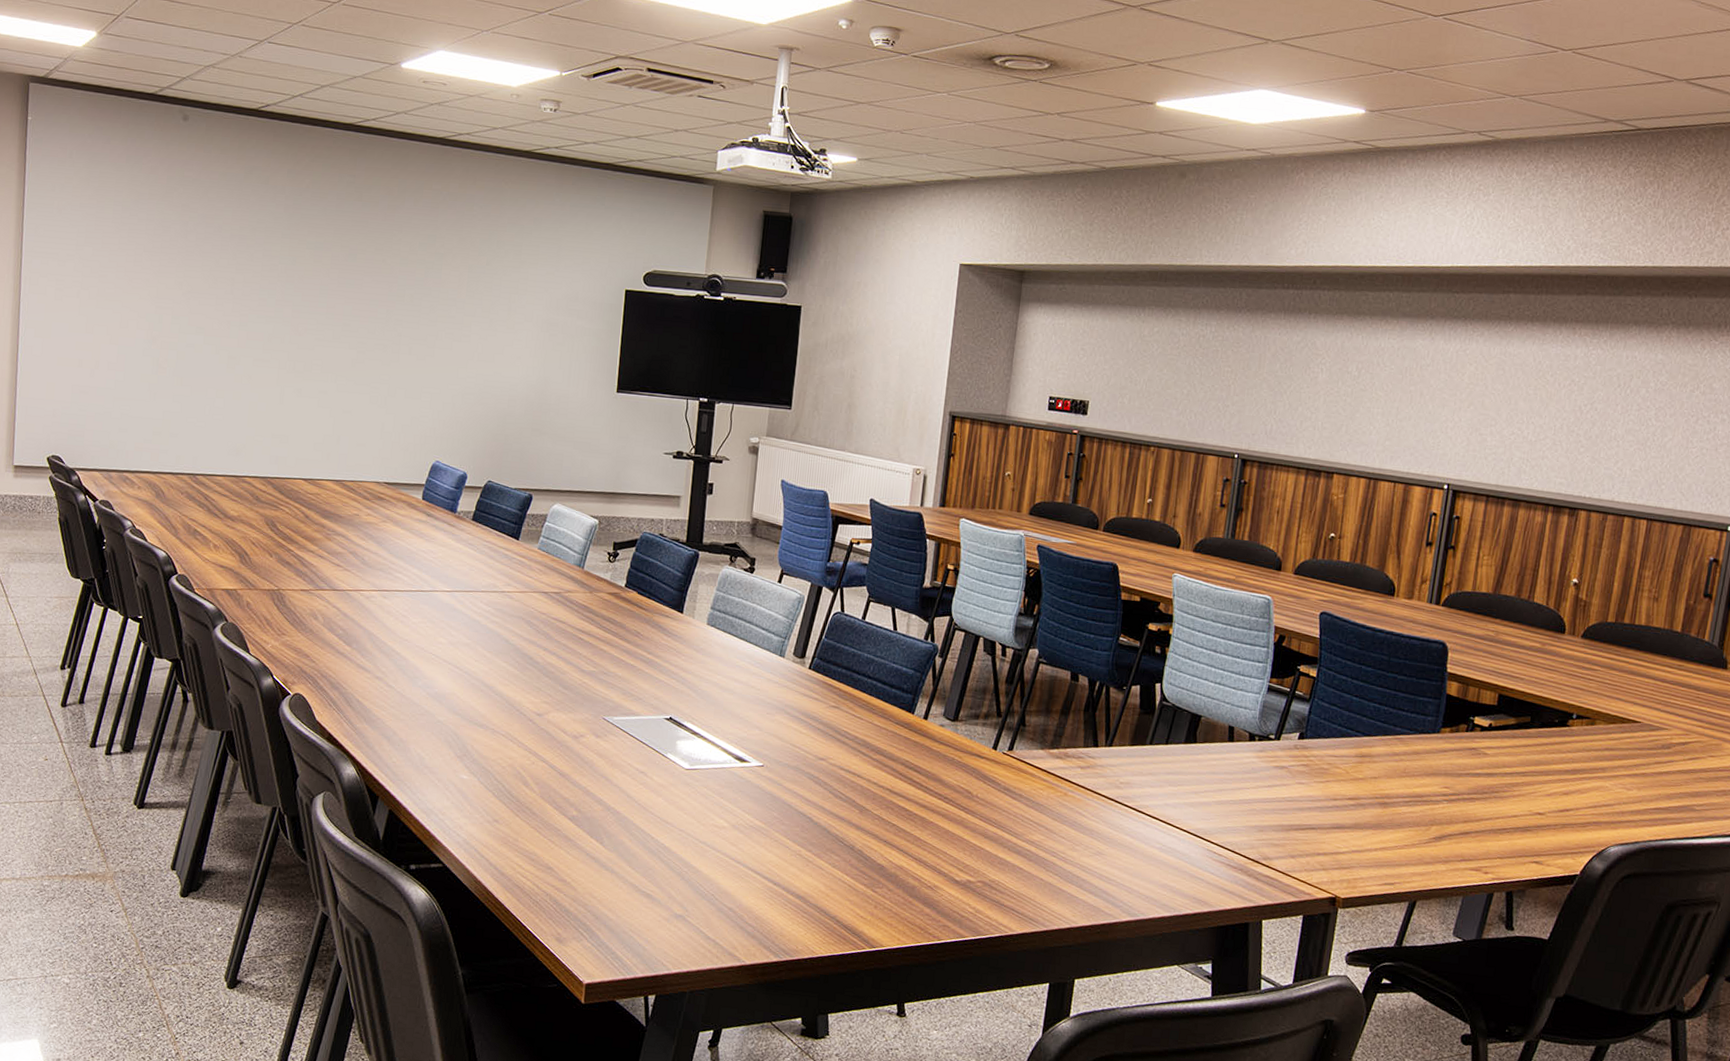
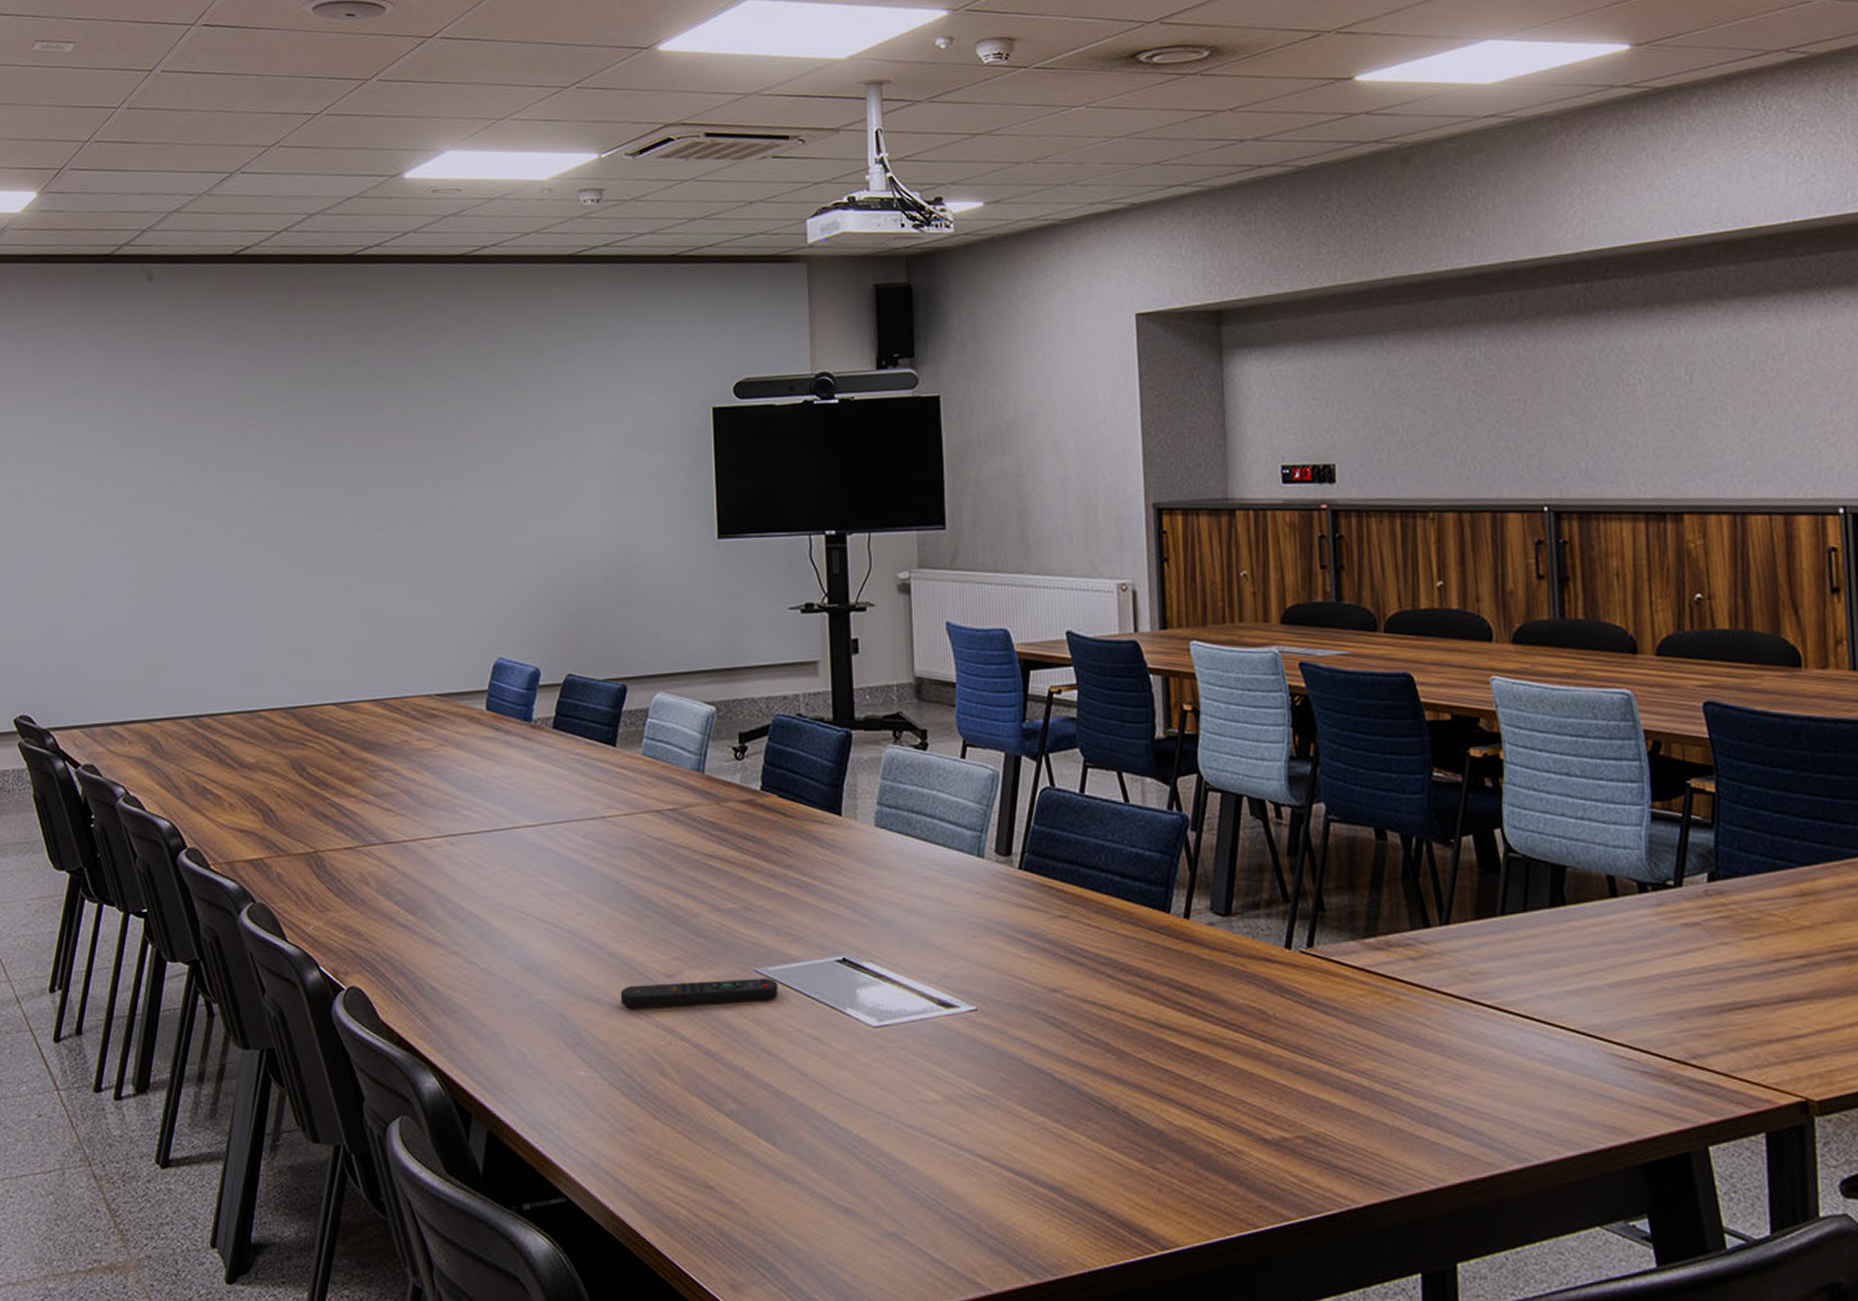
remote control: none [500,718,619,741] -> present [620,978,778,1009]

